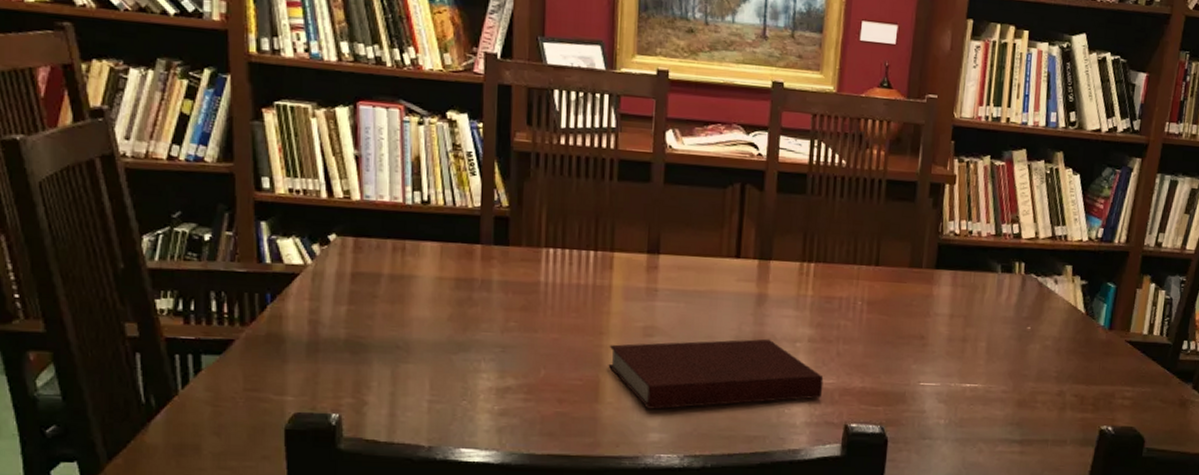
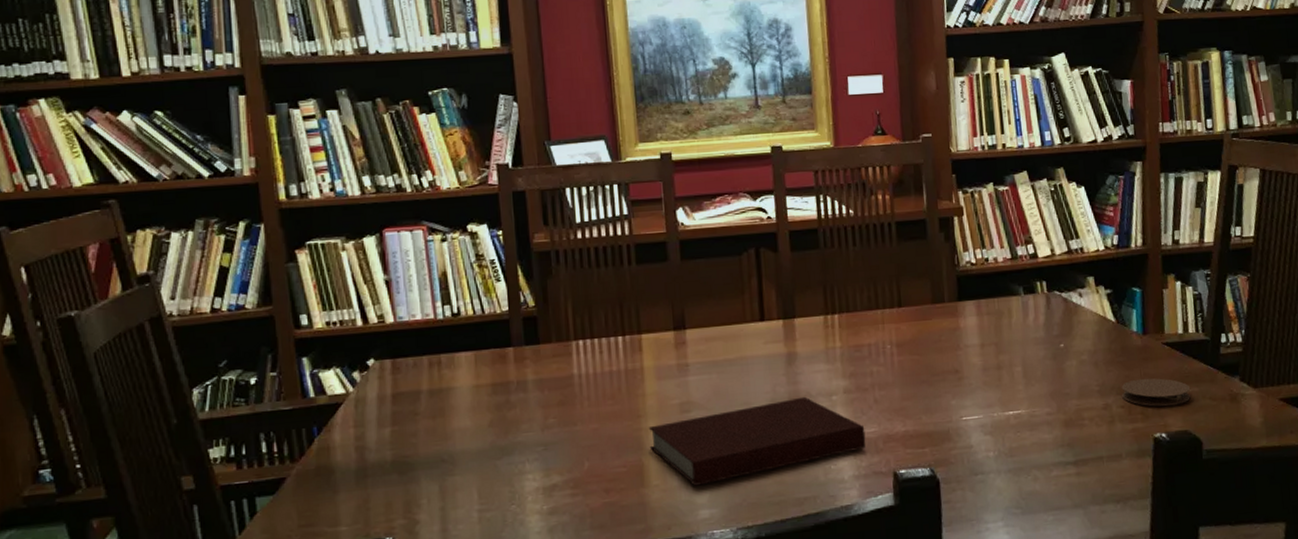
coaster: none [1077,371,1143,402] -> present [1121,378,1191,407]

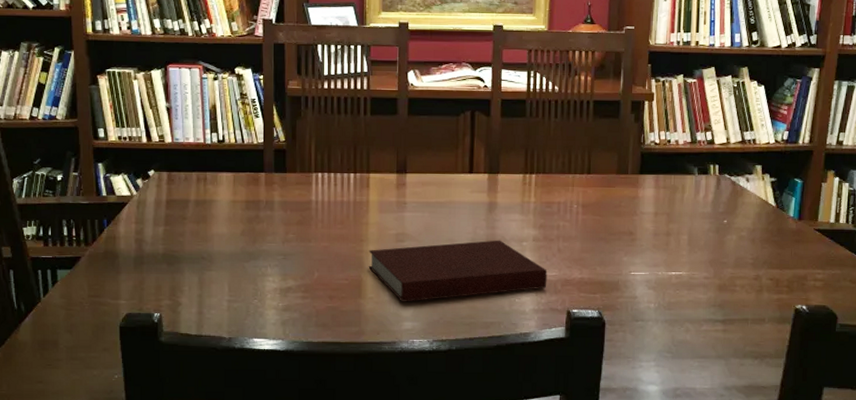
coaster: present [1121,378,1191,407] -> none [772,257,833,283]

